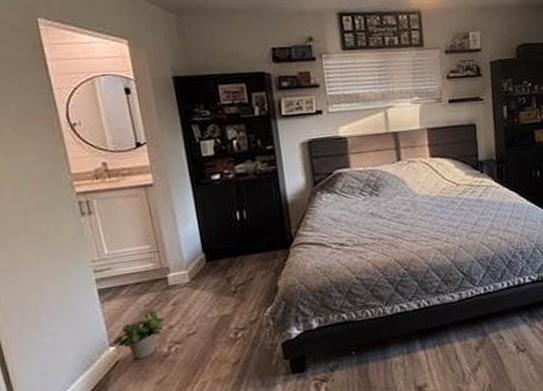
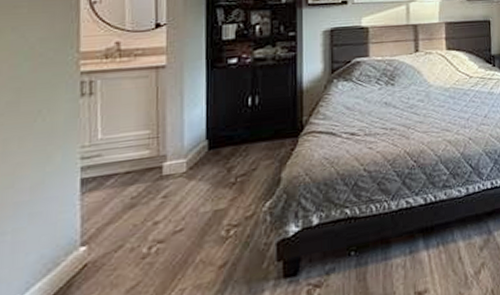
potted plant: present [113,310,165,360] -> none [86,203,151,262]

